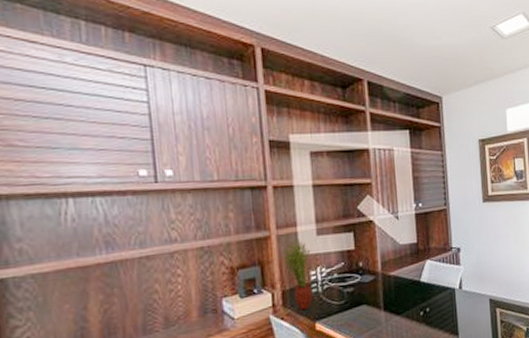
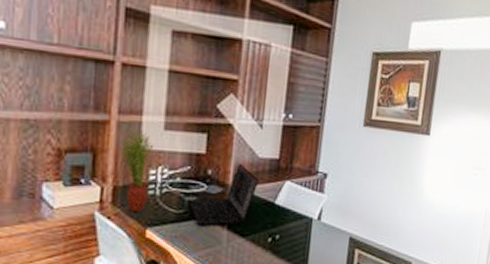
laptop: none [347,252,404,312] -> present [188,163,259,227]

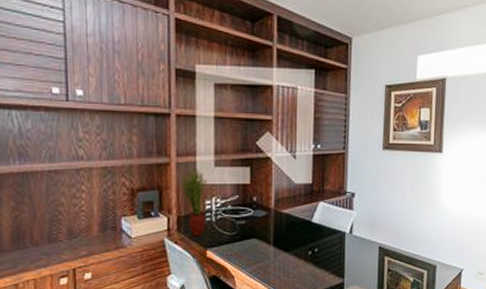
laptop: present [188,163,259,227] -> none [239,190,297,245]

